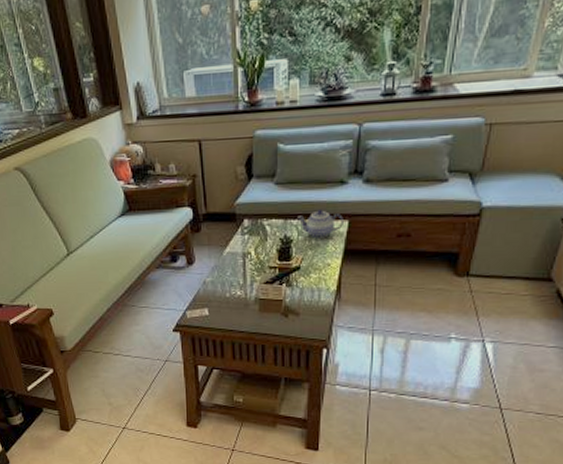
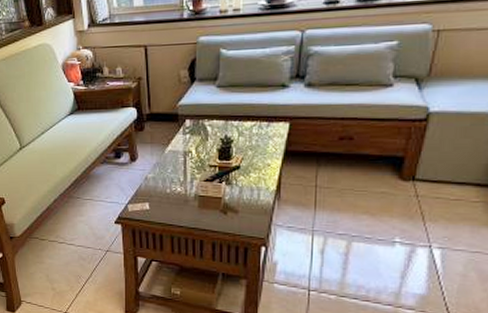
teapot: present [297,208,343,239] -> none [238,111,284,140]

